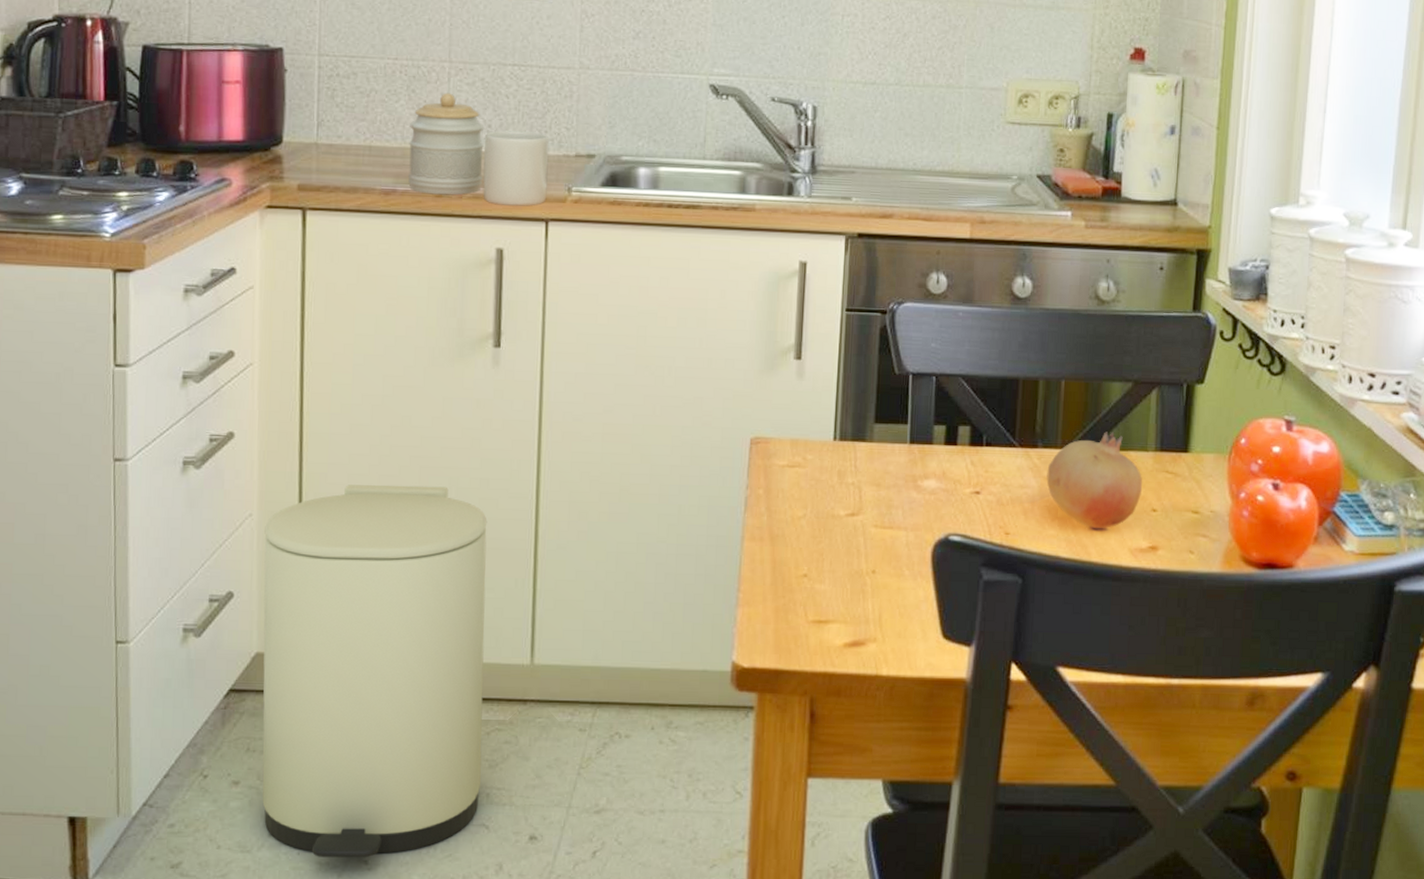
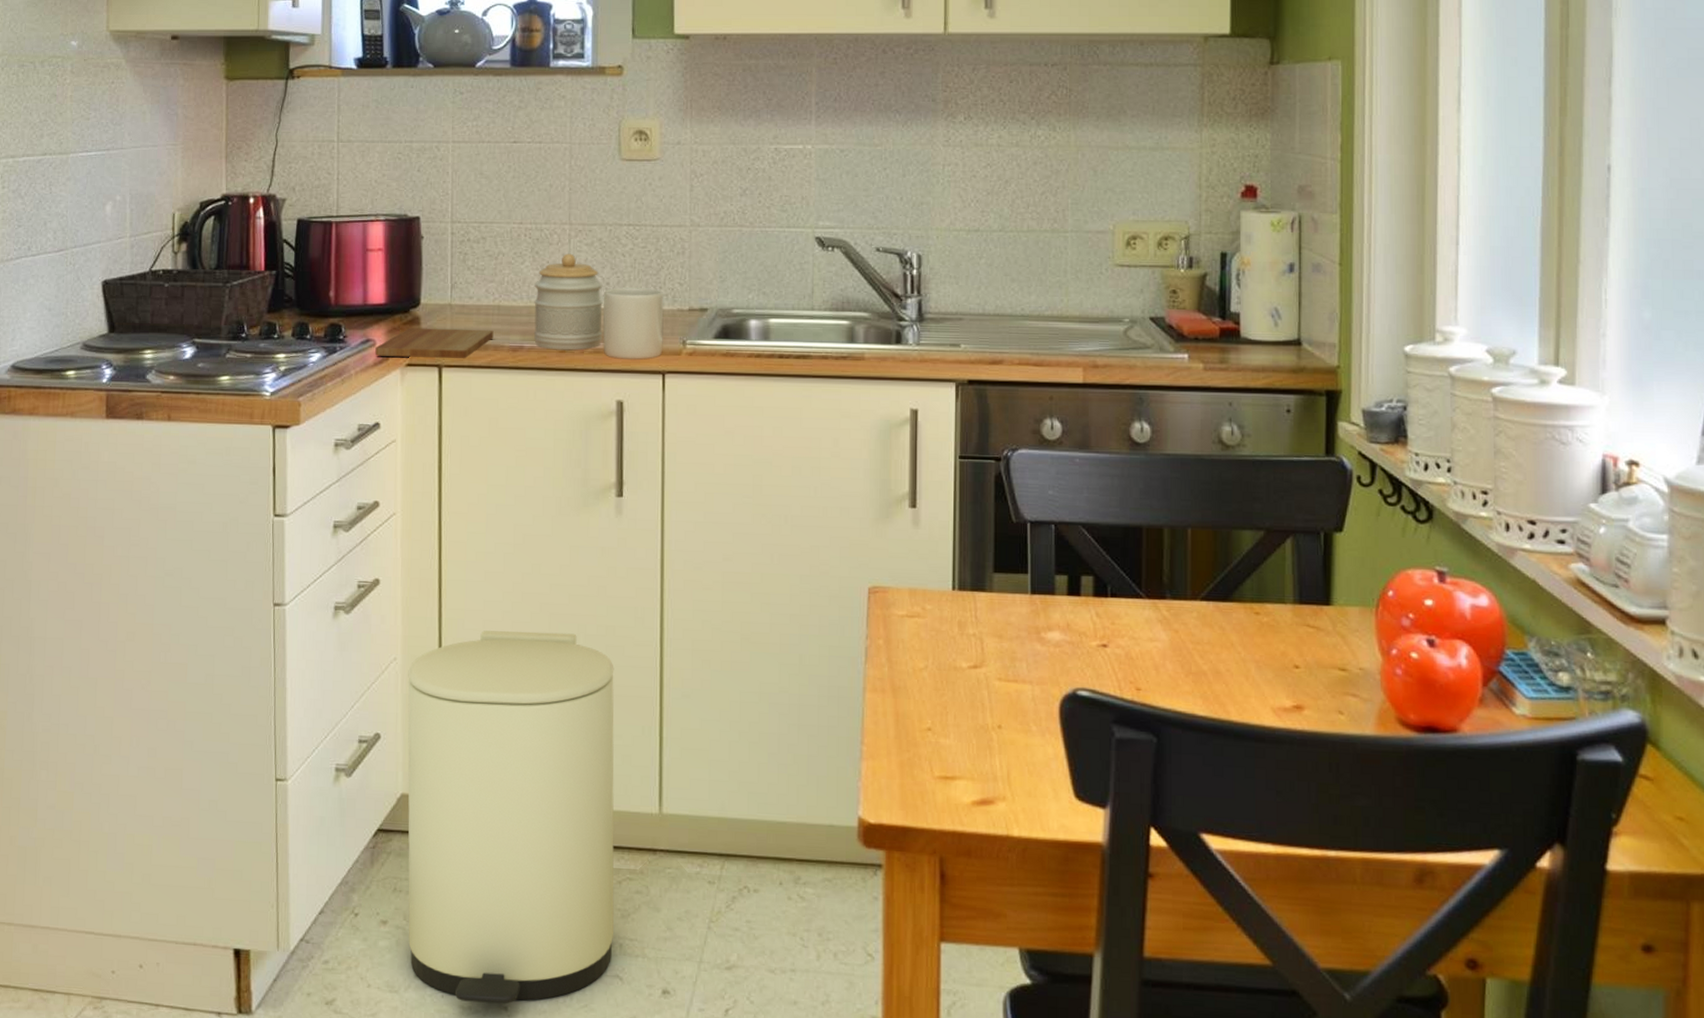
cutting board: none [231,167,364,201] -> present [375,327,494,358]
fruit: present [1046,432,1143,529] -> none [1177,582,1283,686]

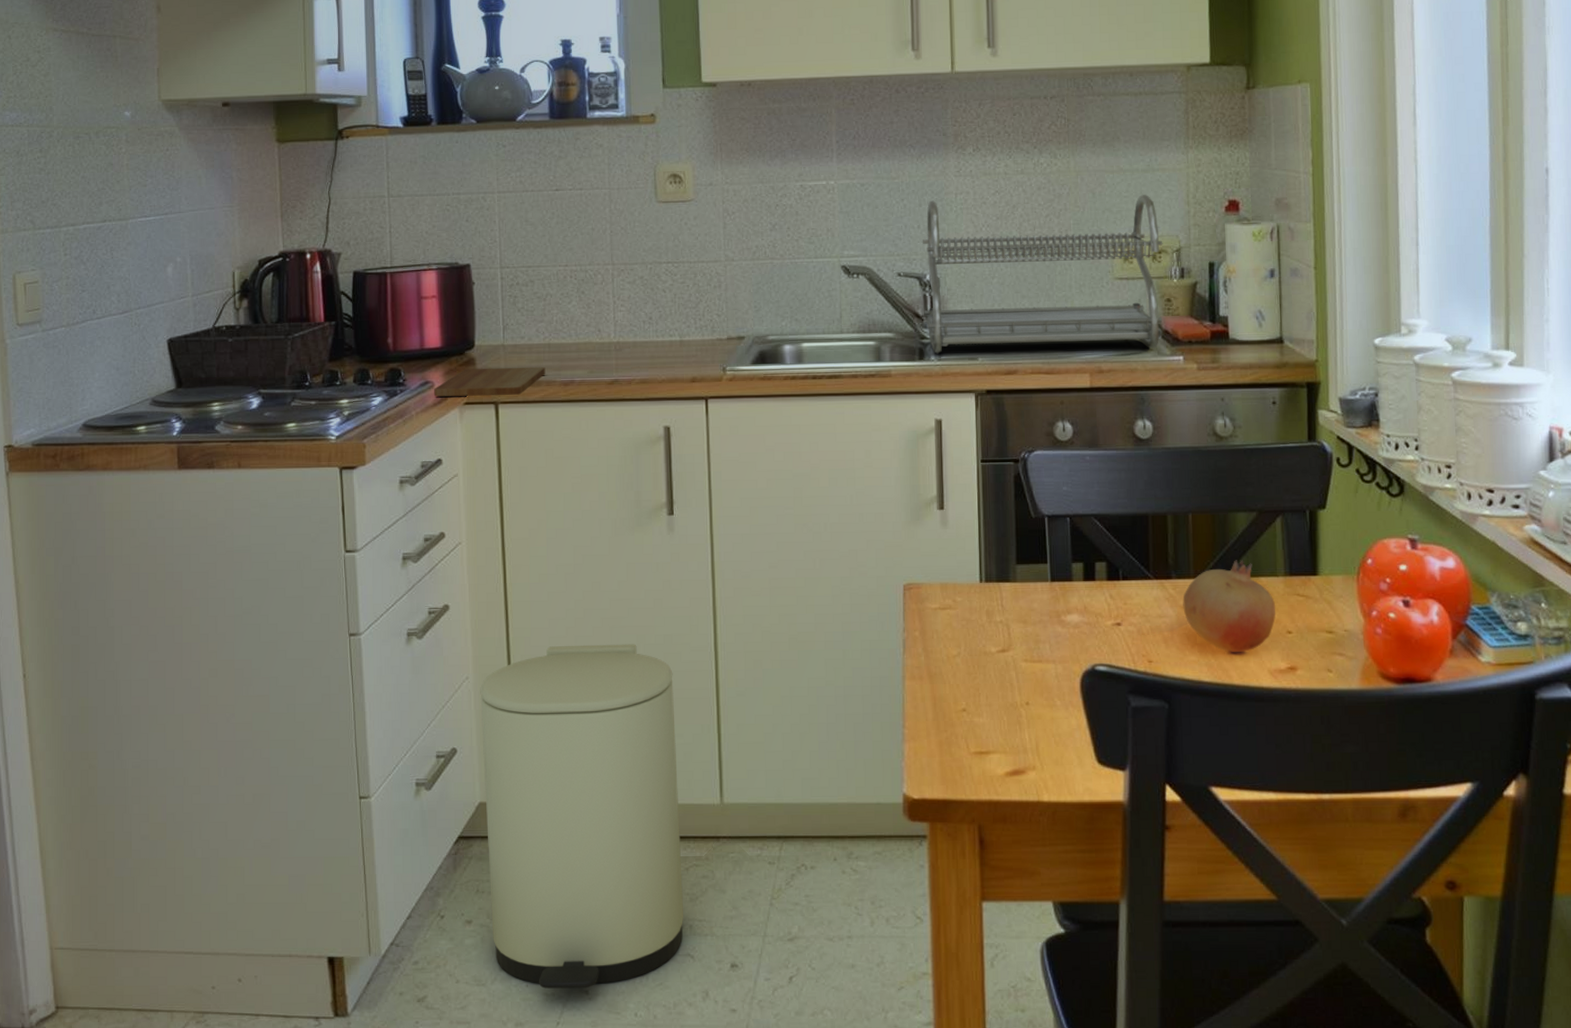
jar: present [534,253,603,351] -> none [582,292,647,383]
mug: present [603,287,664,361] -> none [648,320,705,389]
dish rack: none [903,171,1170,345] -> present [923,195,1163,354]
fruit: none [1177,582,1283,686] -> present [1182,560,1276,653]

